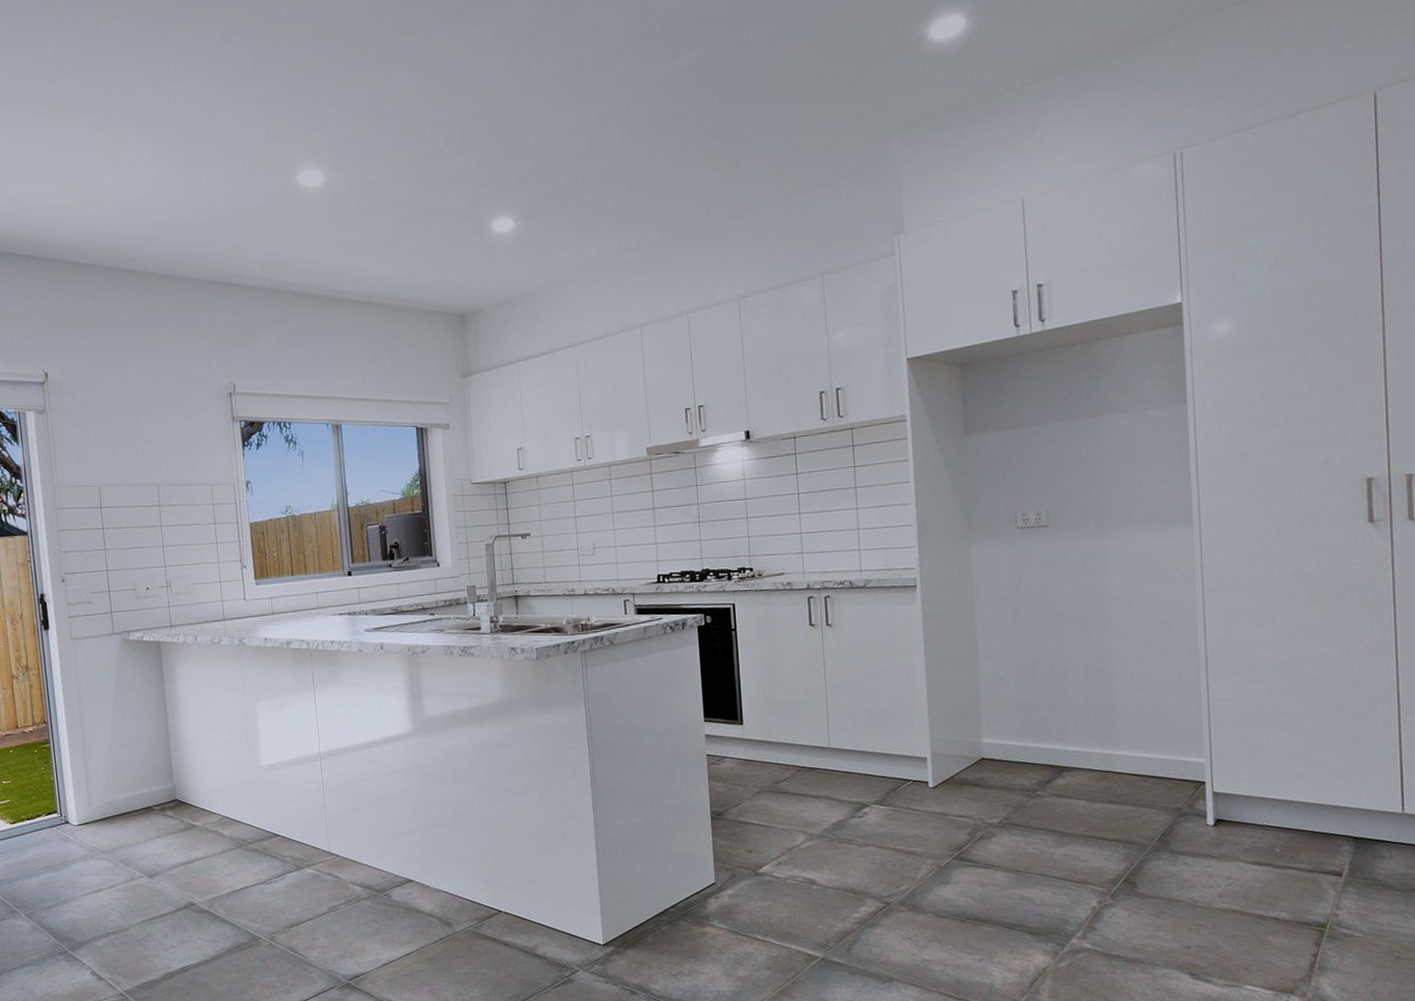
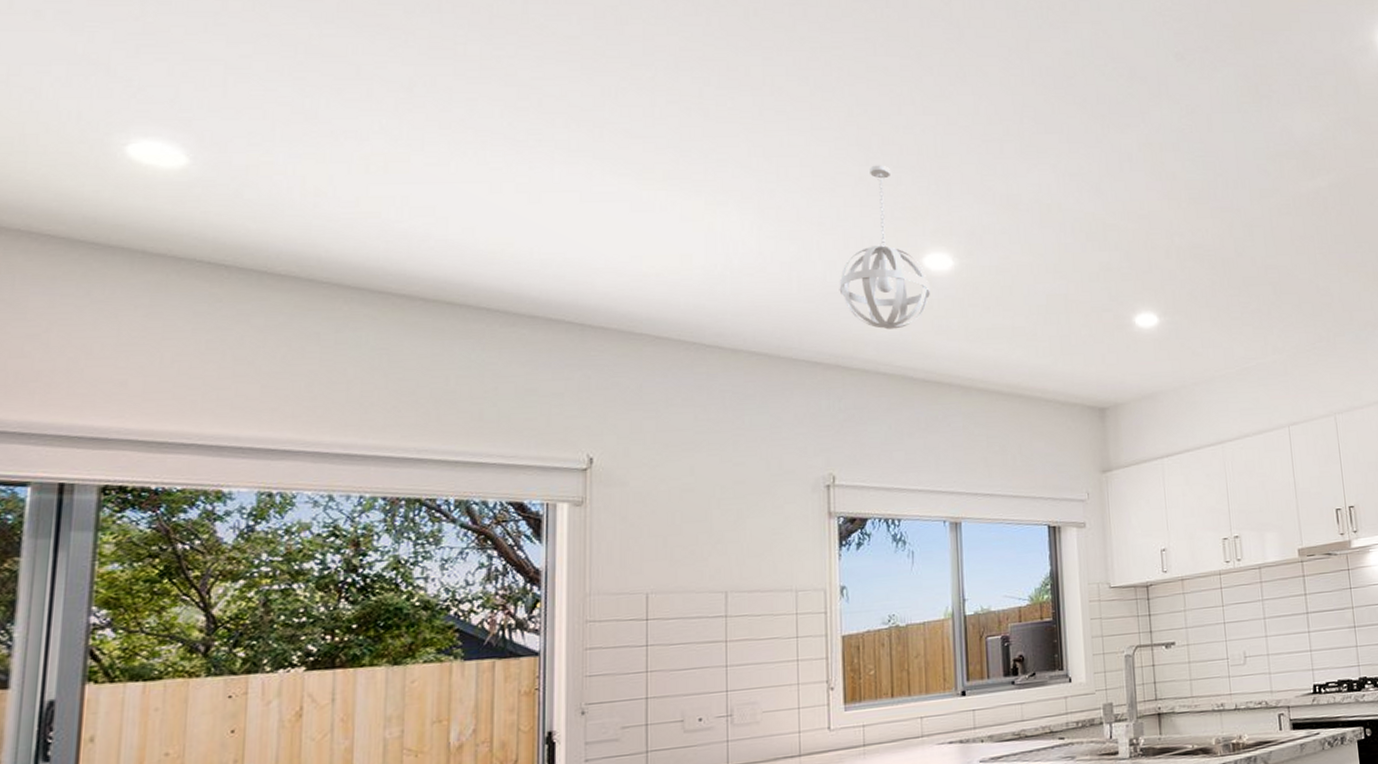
pendant light: none [226,84,305,248] -> present [839,165,930,330]

